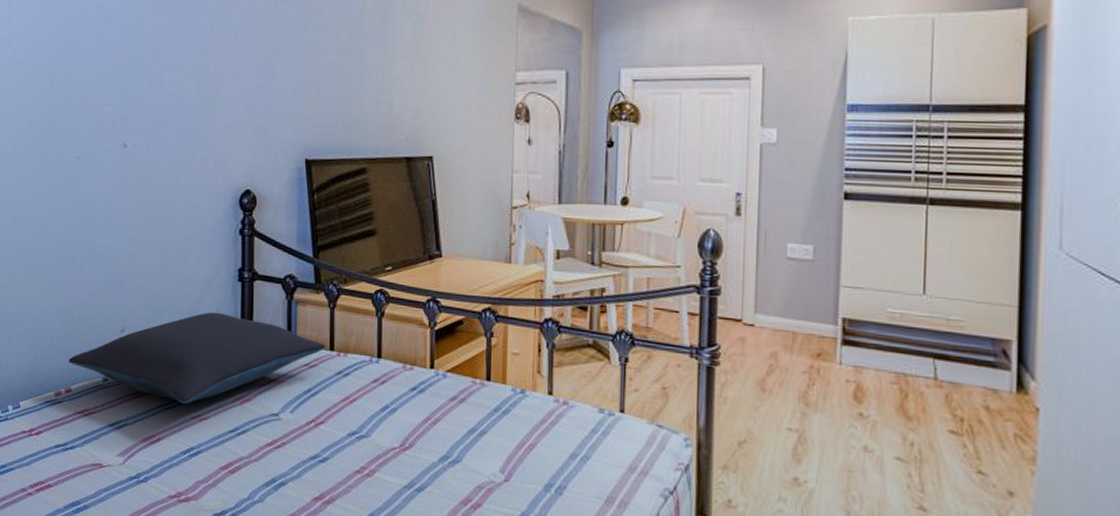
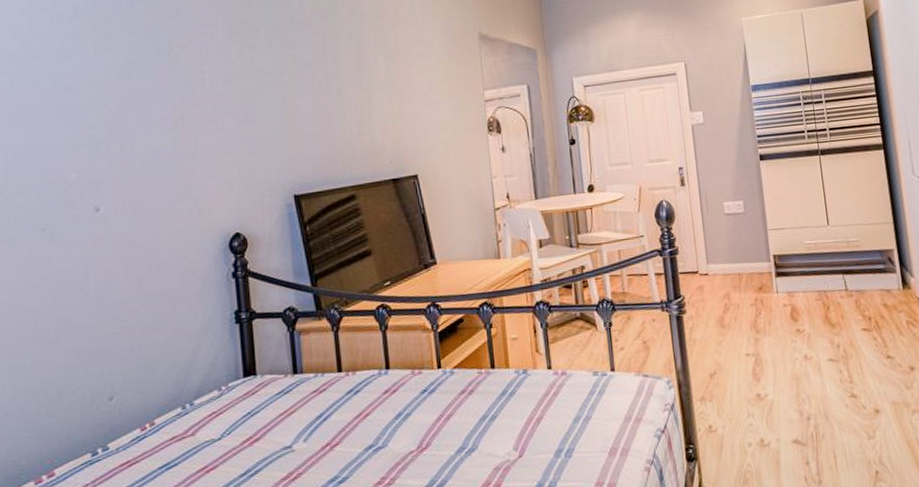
pillow: present [68,312,325,405] -> none [48,358,333,460]

